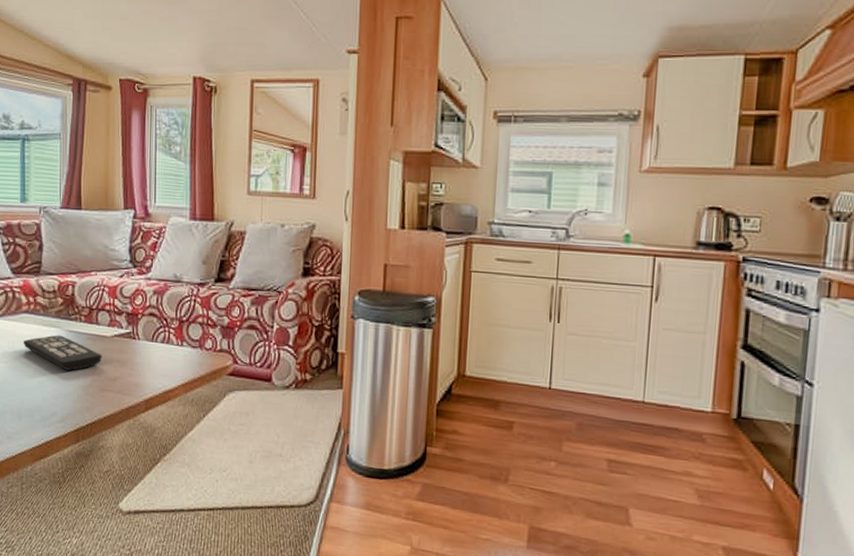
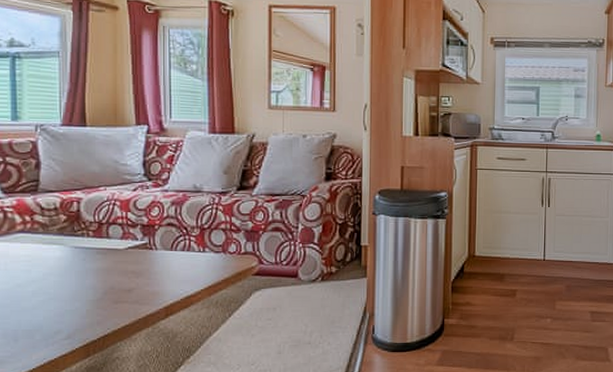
remote control: present [23,335,102,371] -> none [18,252,115,286]

